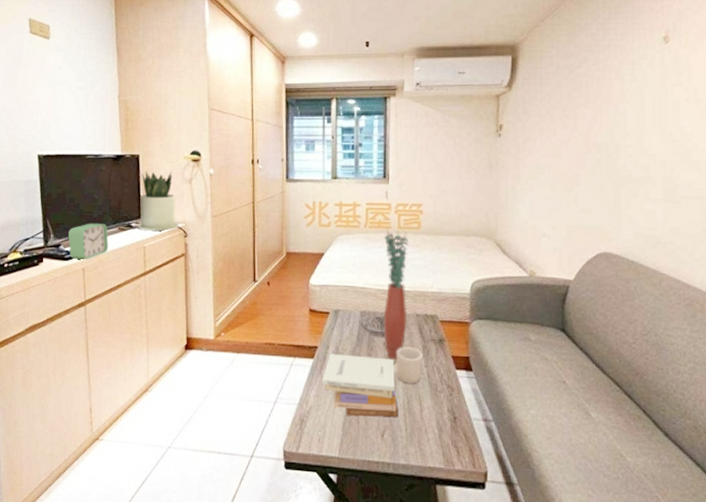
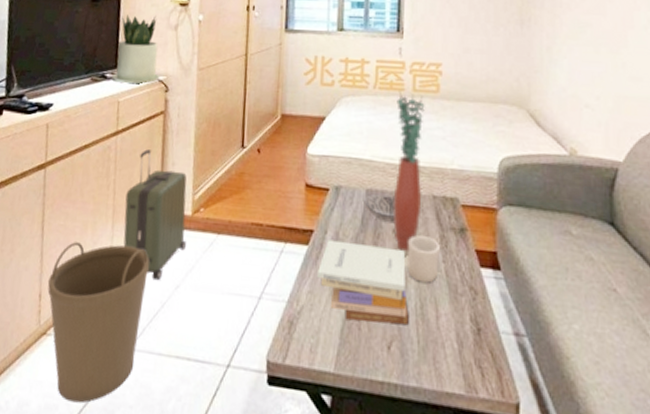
alarm clock: present [68,223,109,259] -> none [33,71,79,114]
basket: none [96,365,181,491] -> present [47,242,149,403]
suitcase: none [157,286,211,392] -> present [123,149,187,280]

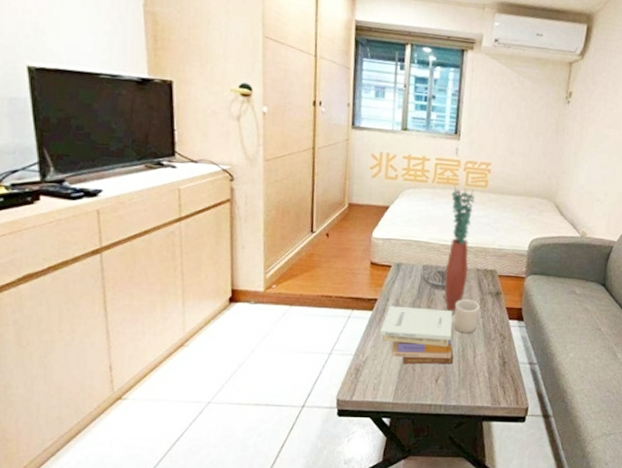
basket: present [47,242,149,403] -> none [117,319,224,449]
planter: present [112,14,160,85] -> none [169,101,224,173]
suitcase: present [123,149,187,280] -> none [195,234,260,346]

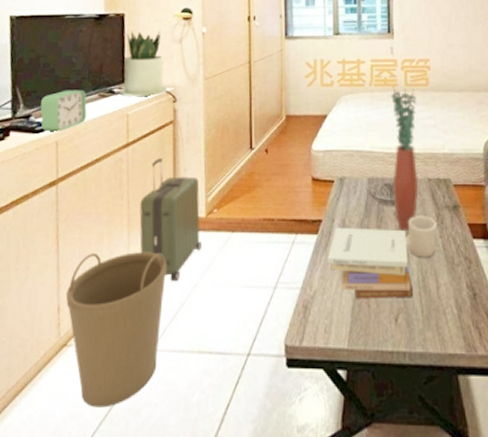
alarm clock: none [76,157,133,200] -> present [40,90,87,131]
basket: none [117,319,224,449] -> present [65,252,167,408]
planter: none [169,101,224,173] -> present [120,31,168,97]
suitcase: none [195,234,260,346] -> present [139,158,202,281]

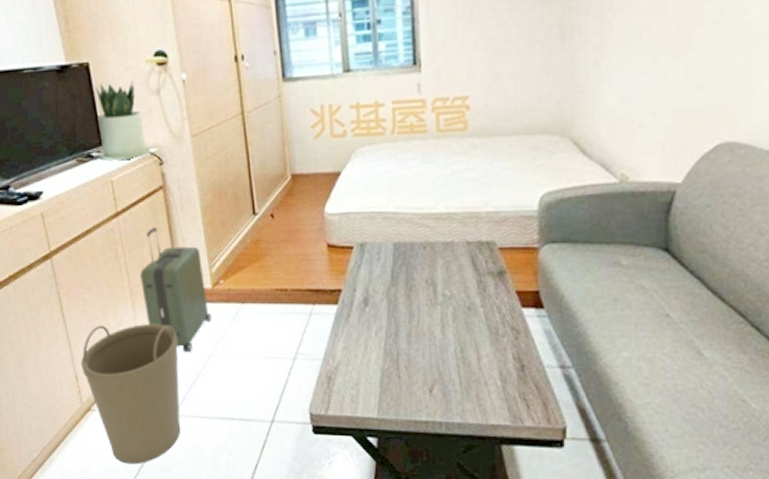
alarm clock: present [40,90,87,131] -> none [17,155,69,202]
books: present [326,227,413,299] -> none [349,297,449,371]
decorative bowl: present [366,183,396,207] -> none [392,247,428,275]
vase: present [391,87,418,231] -> none [419,134,455,300]
mug: present [408,215,437,258] -> none [443,282,478,328]

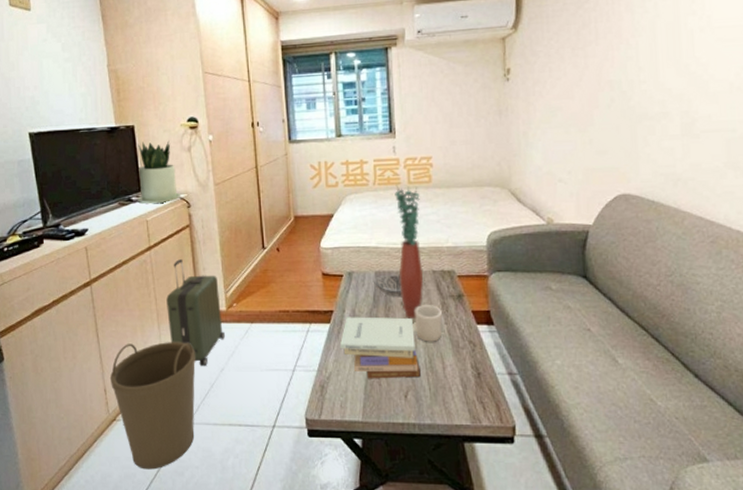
books: none [349,297,449,371] -> present [339,316,421,379]
decorative bowl: none [392,247,428,275] -> present [374,275,402,298]
vase: none [419,134,455,300] -> present [395,185,423,318]
mug: none [443,282,478,328] -> present [415,304,443,342]

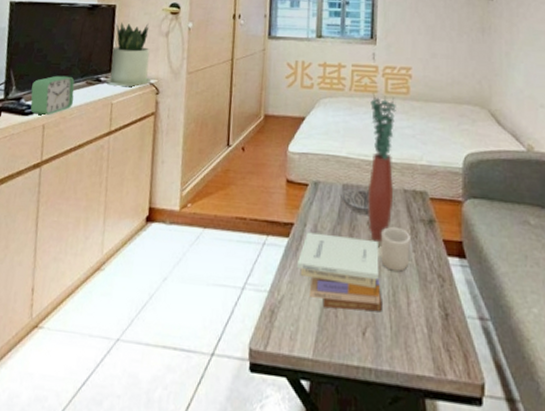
alarm clock: none [67,199,111,238] -> present [30,75,75,115]
basket: present [109,342,195,470] -> none [40,237,139,394]
suitcase: present [166,259,225,366] -> none [114,148,176,272]

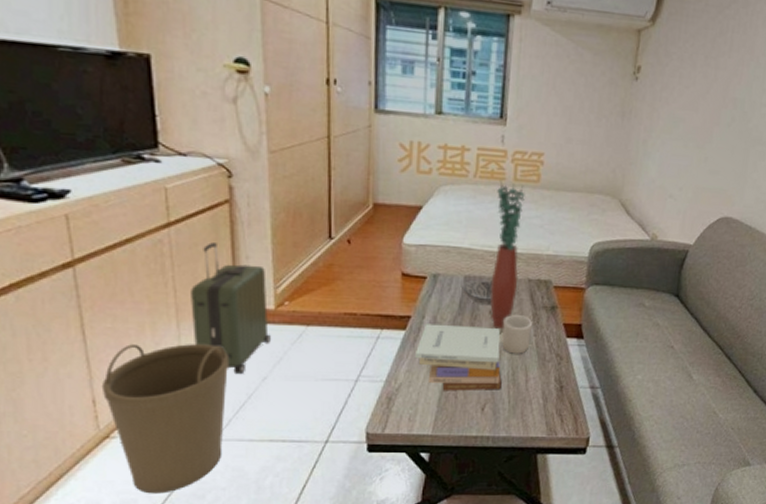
alarm clock: present [30,75,75,115] -> none [35,149,108,202]
basket: none [40,237,139,394] -> present [101,344,228,494]
planter: present [106,22,152,87] -> none [152,80,219,168]
suitcase: none [114,148,176,272] -> present [191,242,271,373]

